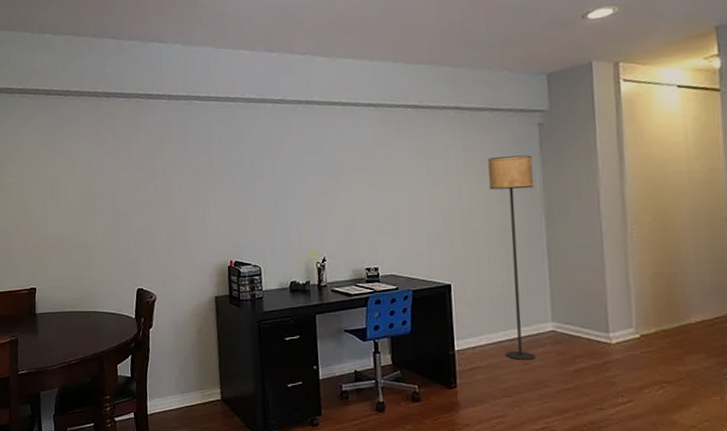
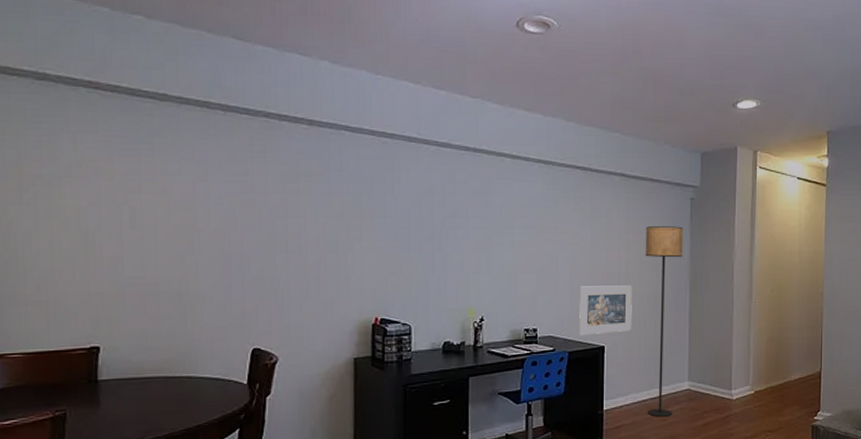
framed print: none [420,220,480,274] -> present [579,285,632,336]

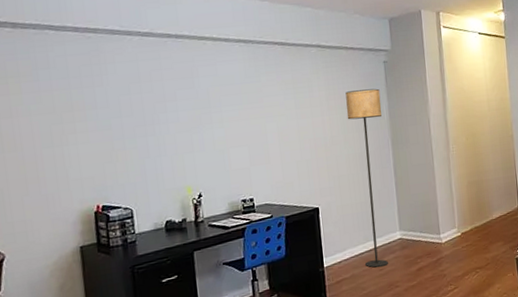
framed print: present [579,285,632,336] -> none [290,148,342,200]

